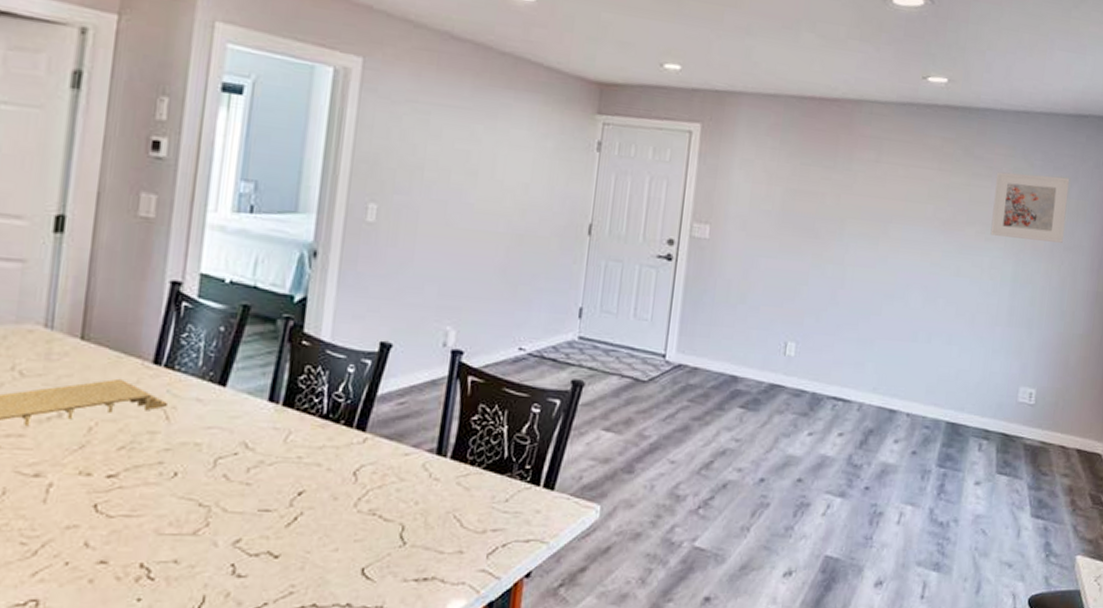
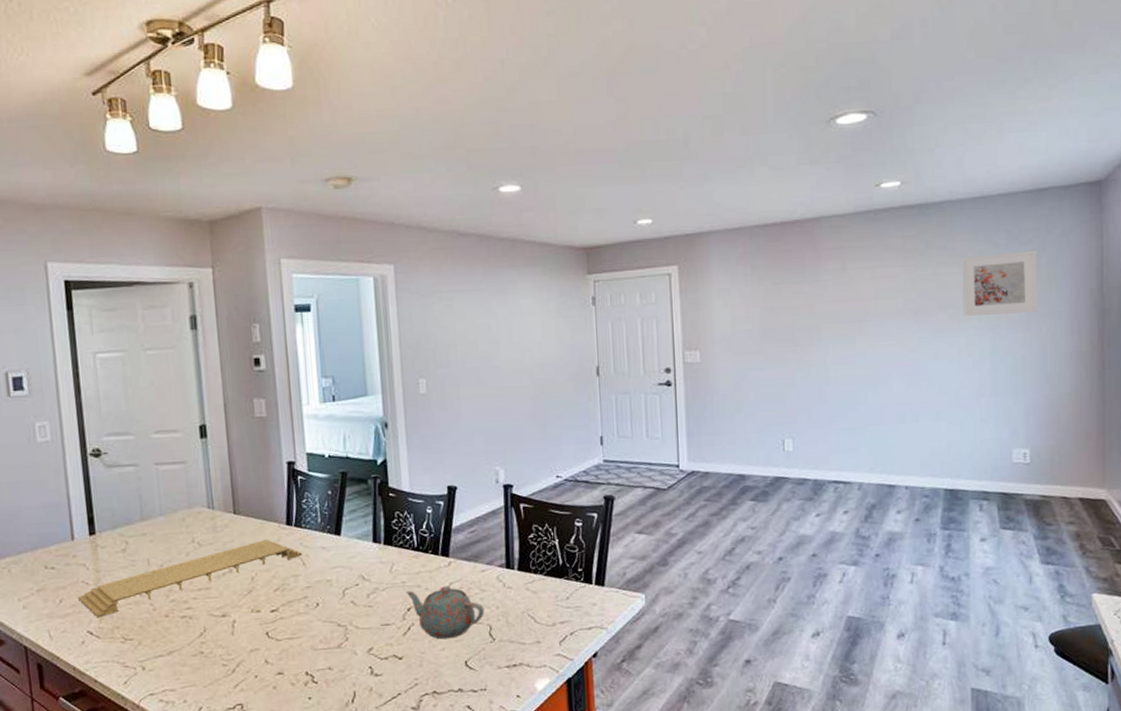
teapot: none [300,468,399,537] -> present [406,585,485,639]

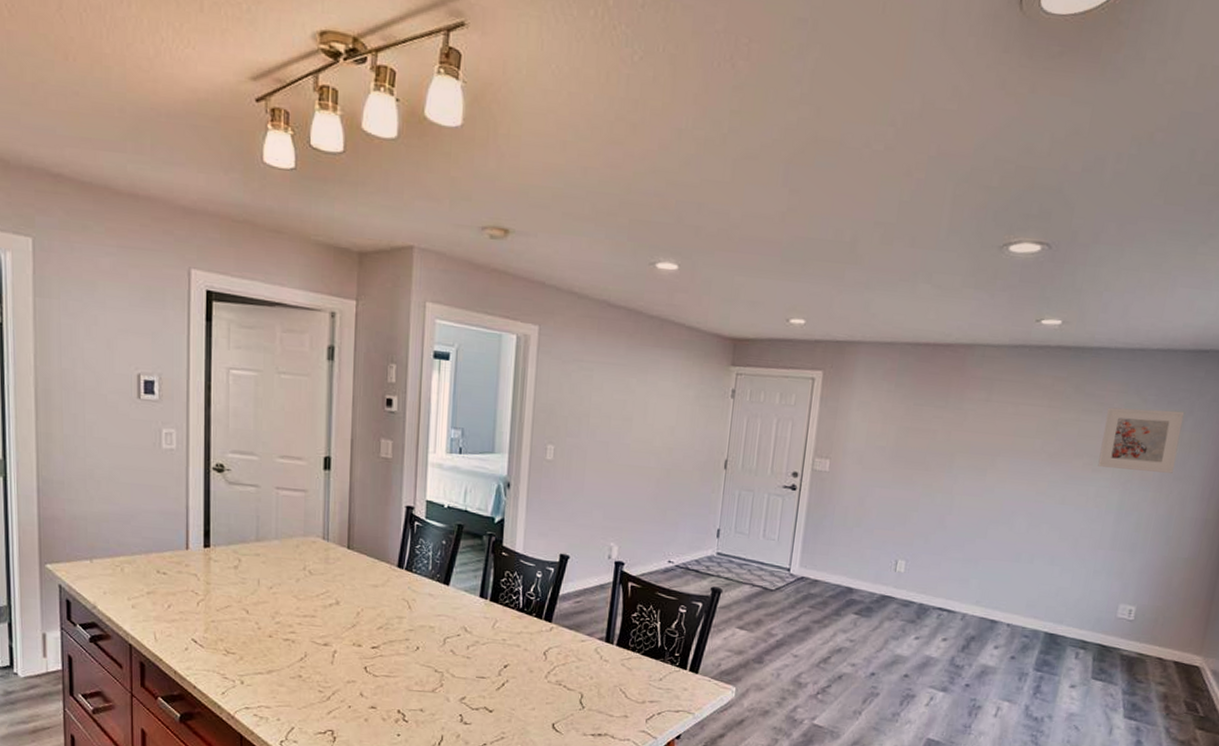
cutting board: present [78,539,303,618] -> none [186,577,410,628]
teapot: present [406,585,485,639] -> none [505,649,579,701]

